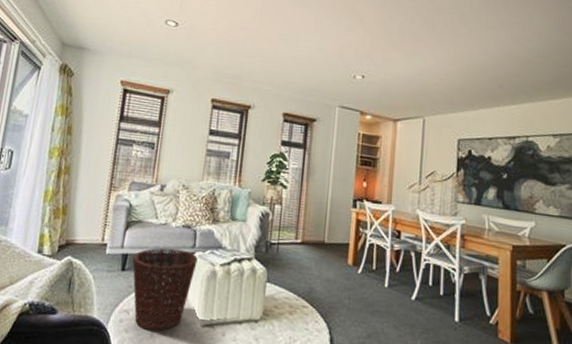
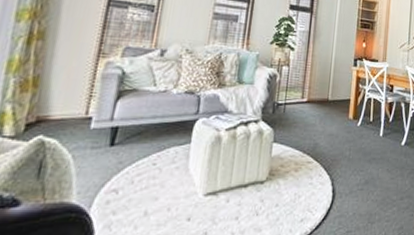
basket: present [132,247,198,332] -> none [124,116,201,208]

